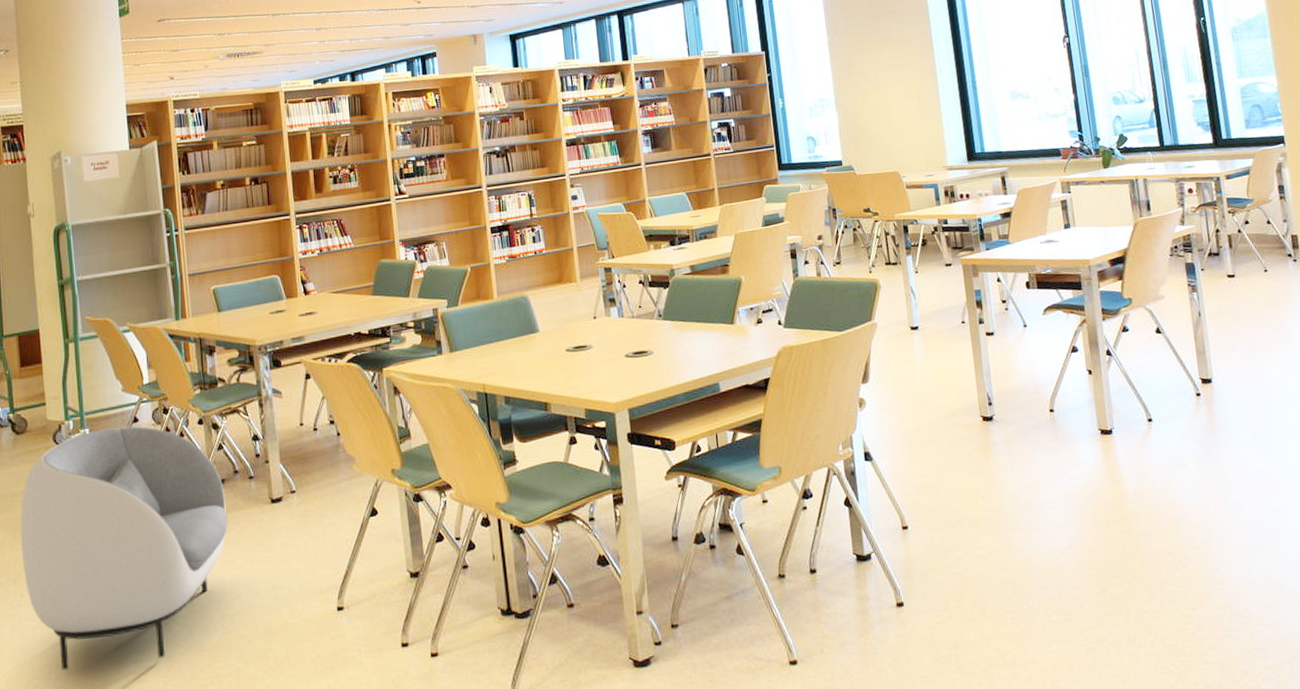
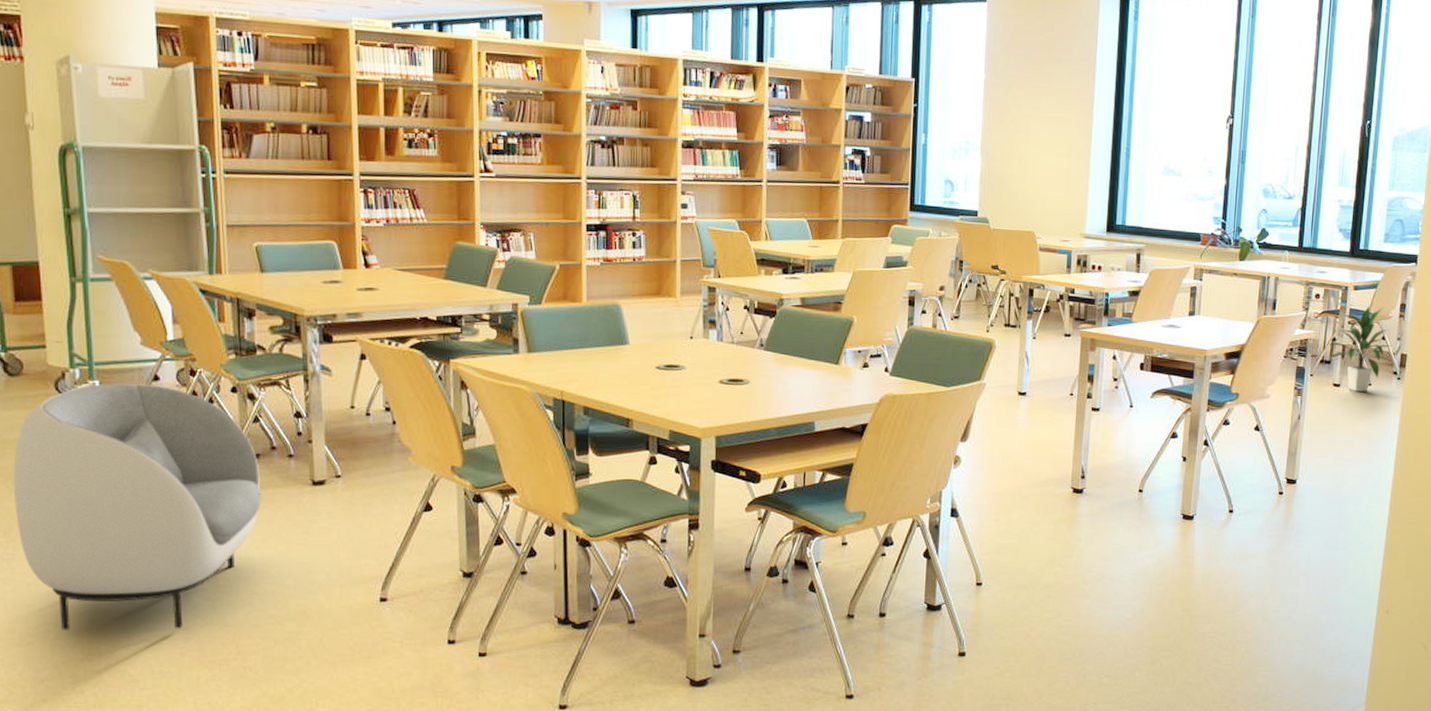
indoor plant: none [1211,191,1282,280] -> present [1327,305,1393,392]

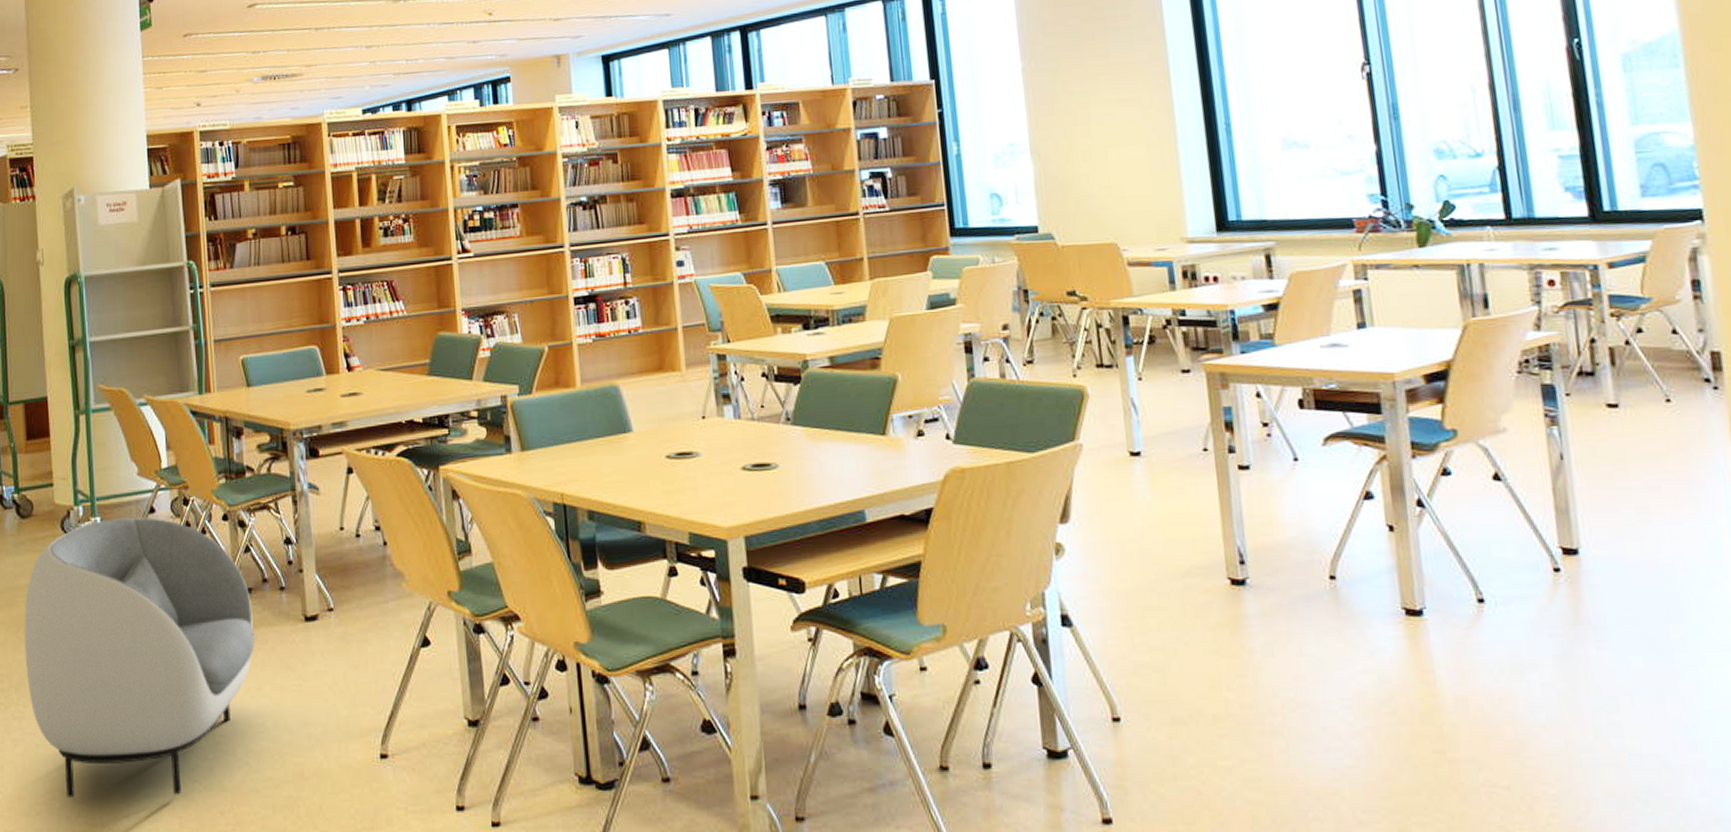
indoor plant: present [1327,305,1393,392] -> none [1583,286,1694,413]

